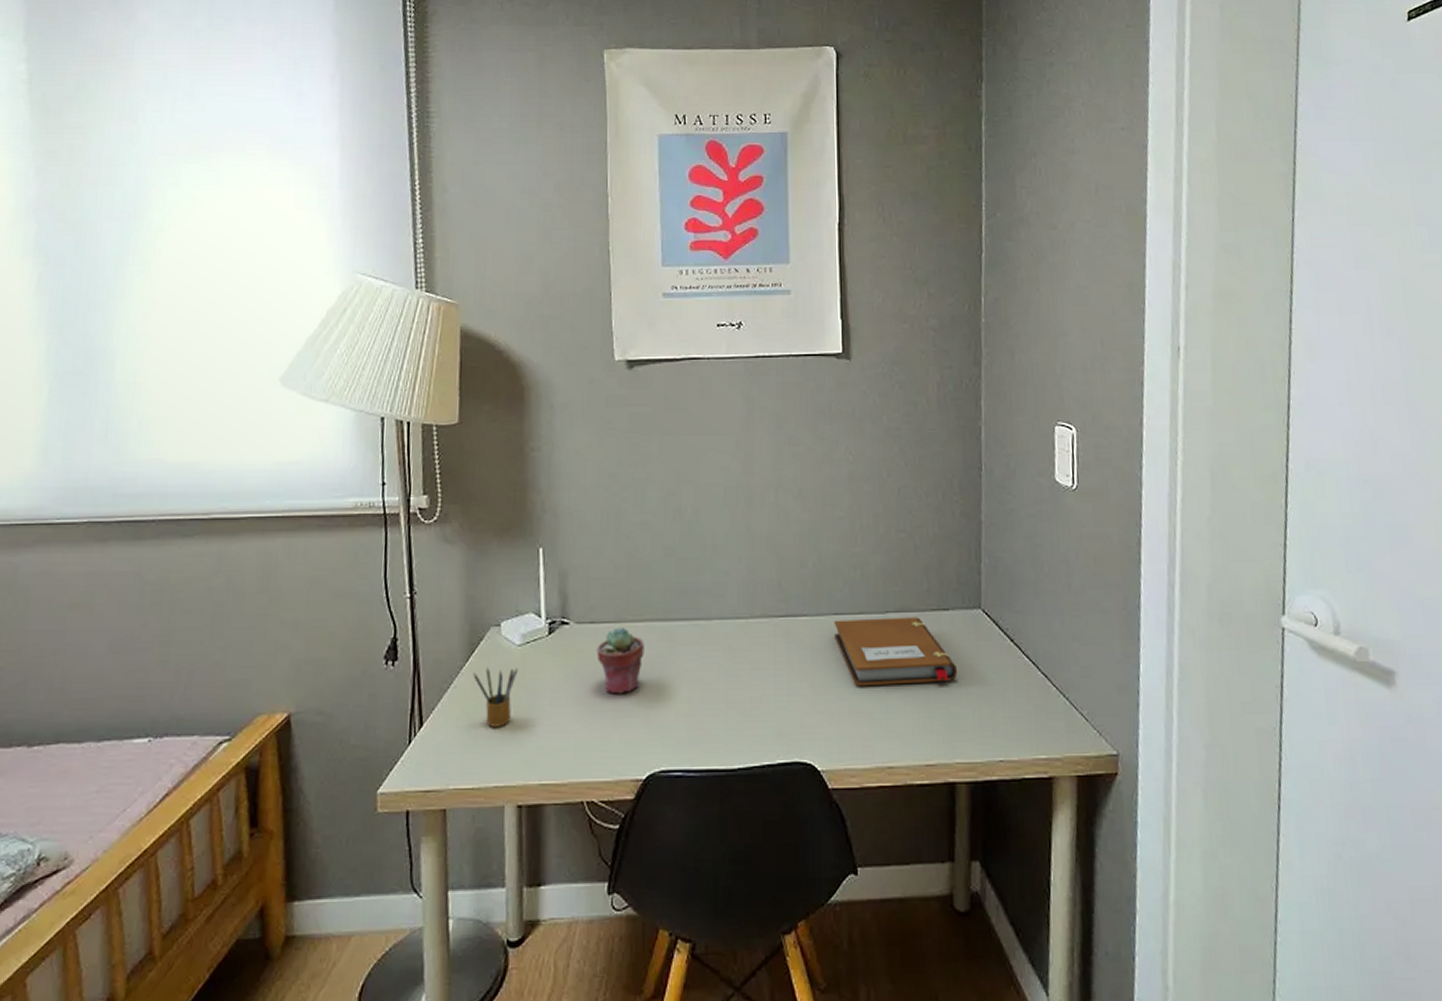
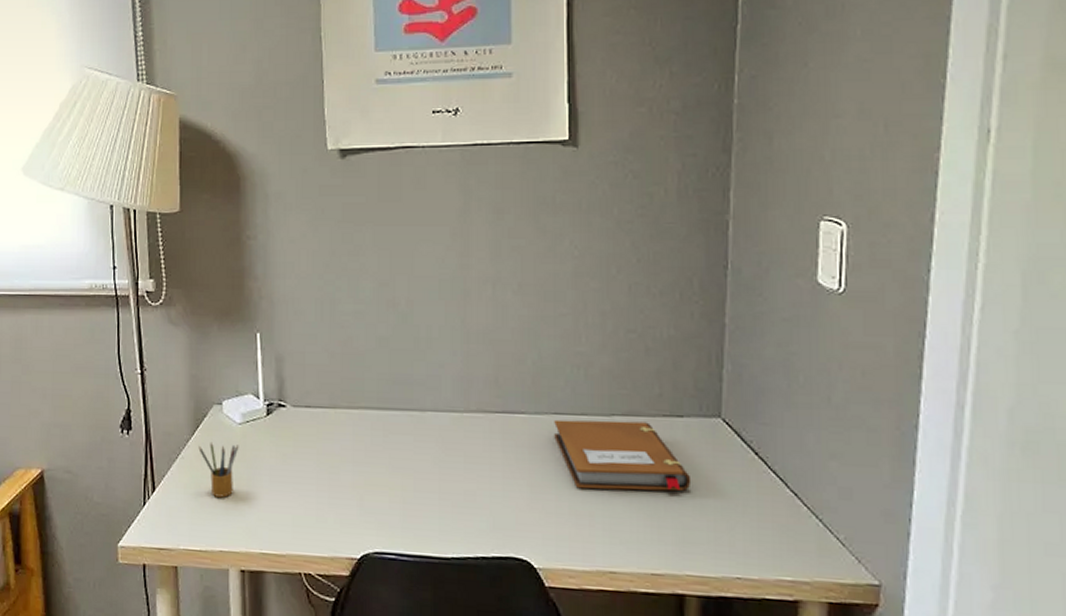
potted succulent: present [596,628,644,694] -> none [312,413,358,477]

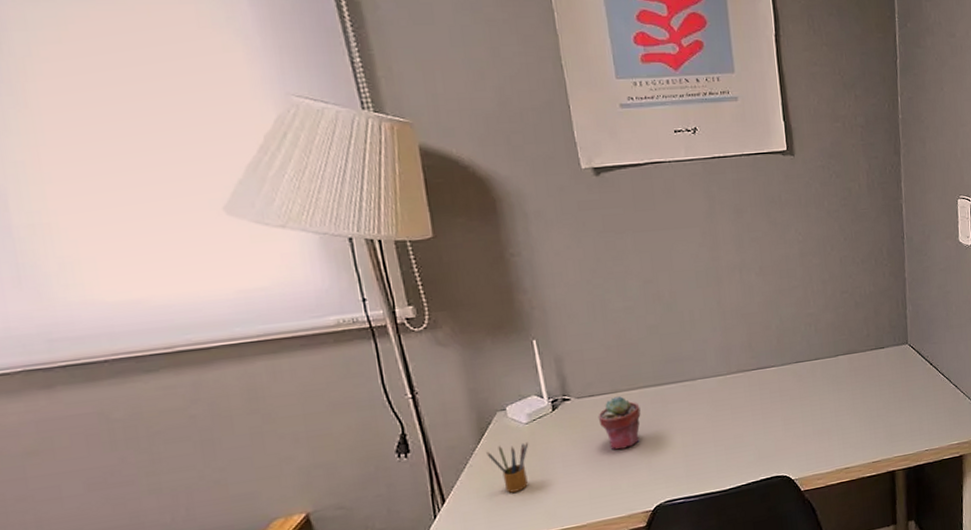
potted succulent: none [312,413,358,477] -> present [598,396,641,450]
notebook: present [554,419,692,492] -> none [796,356,893,415]

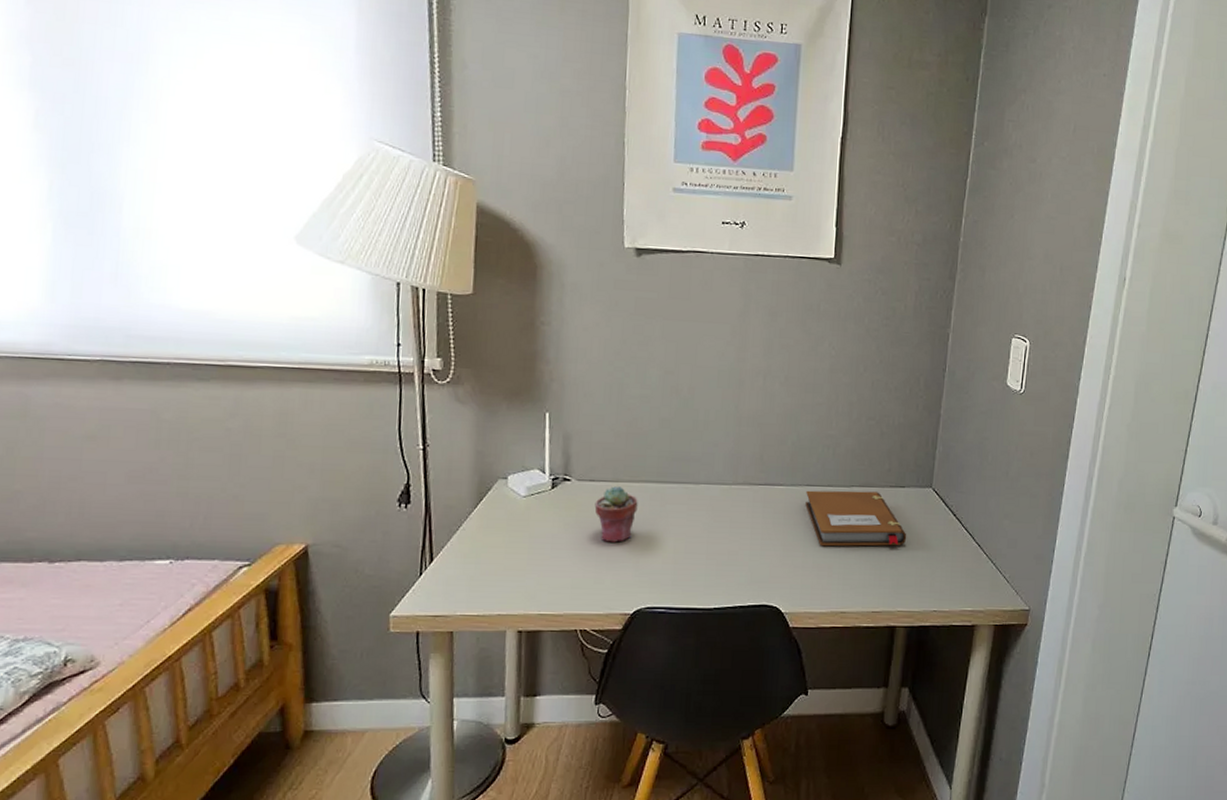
pencil box: present [486,442,529,493] -> none [481,513,523,565]
notebook: none [796,356,893,415] -> present [805,490,907,547]

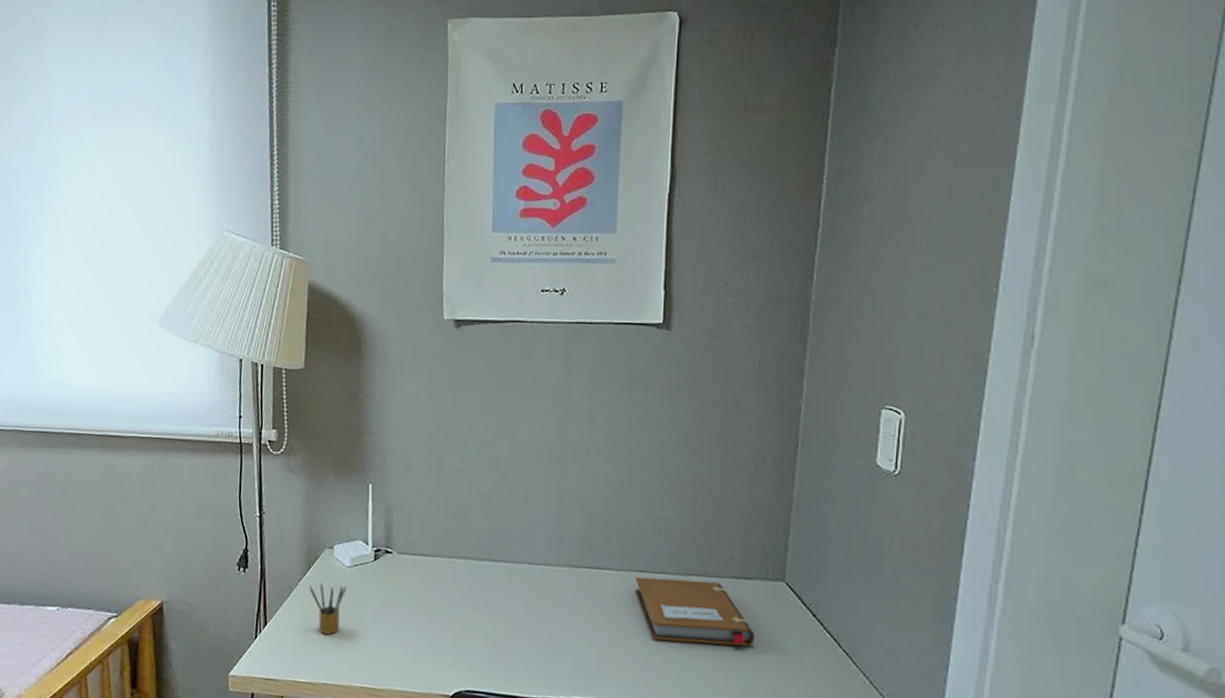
pencil box: none [481,513,523,565] -> present [309,582,347,635]
potted succulent: present [594,486,638,543] -> none [415,561,458,620]

